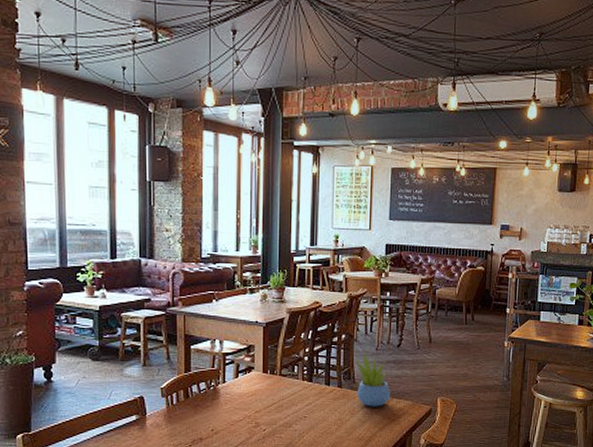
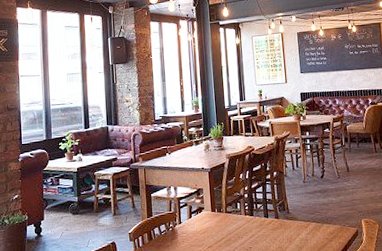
succulent plant: present [355,352,391,407] -> none [287,185,321,234]

